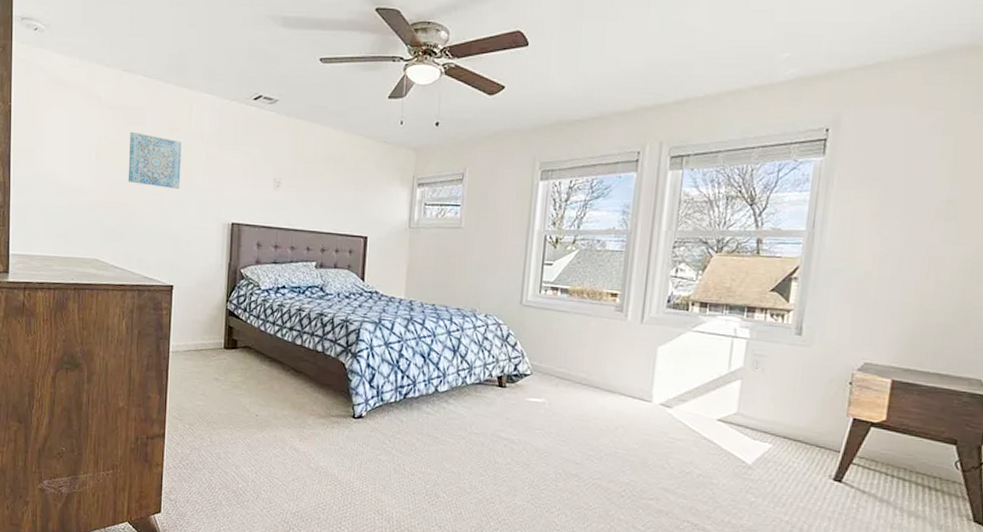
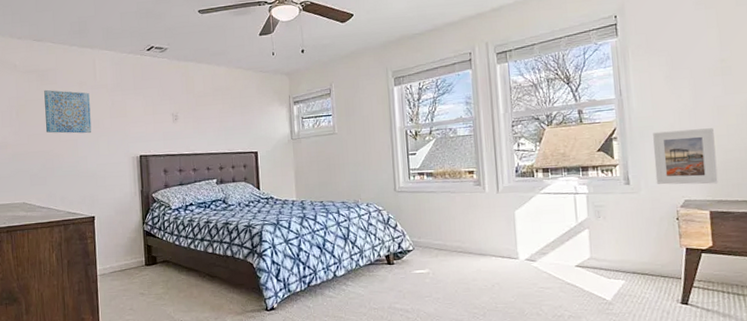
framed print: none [834,278,919,349] -> present [653,128,718,185]

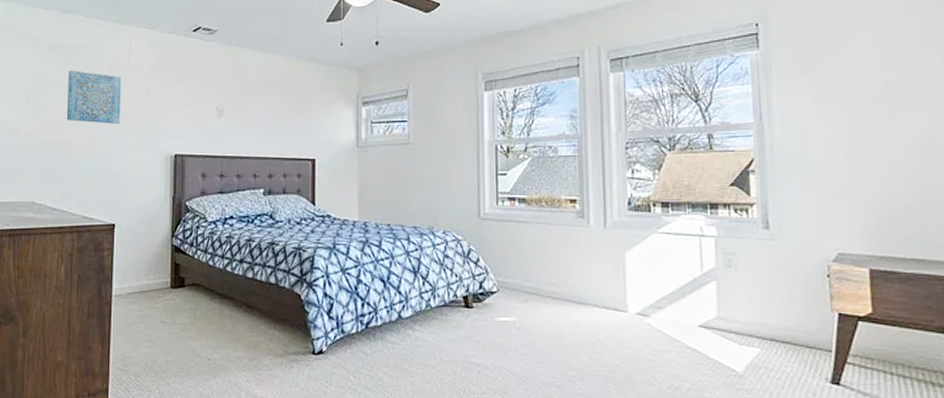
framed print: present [653,128,718,185] -> none [800,166,881,236]

